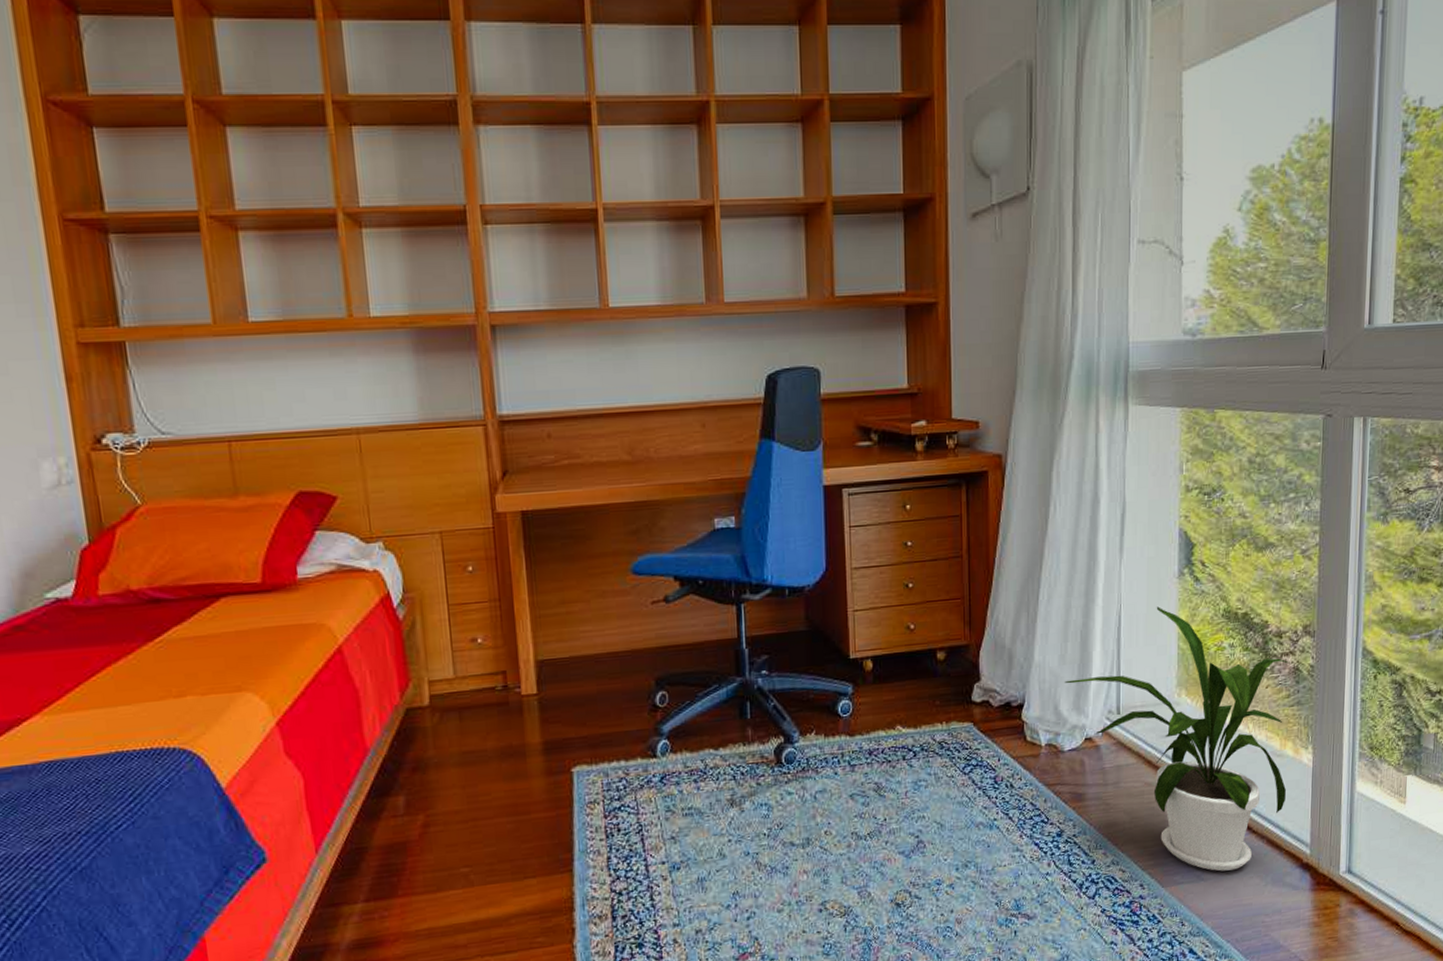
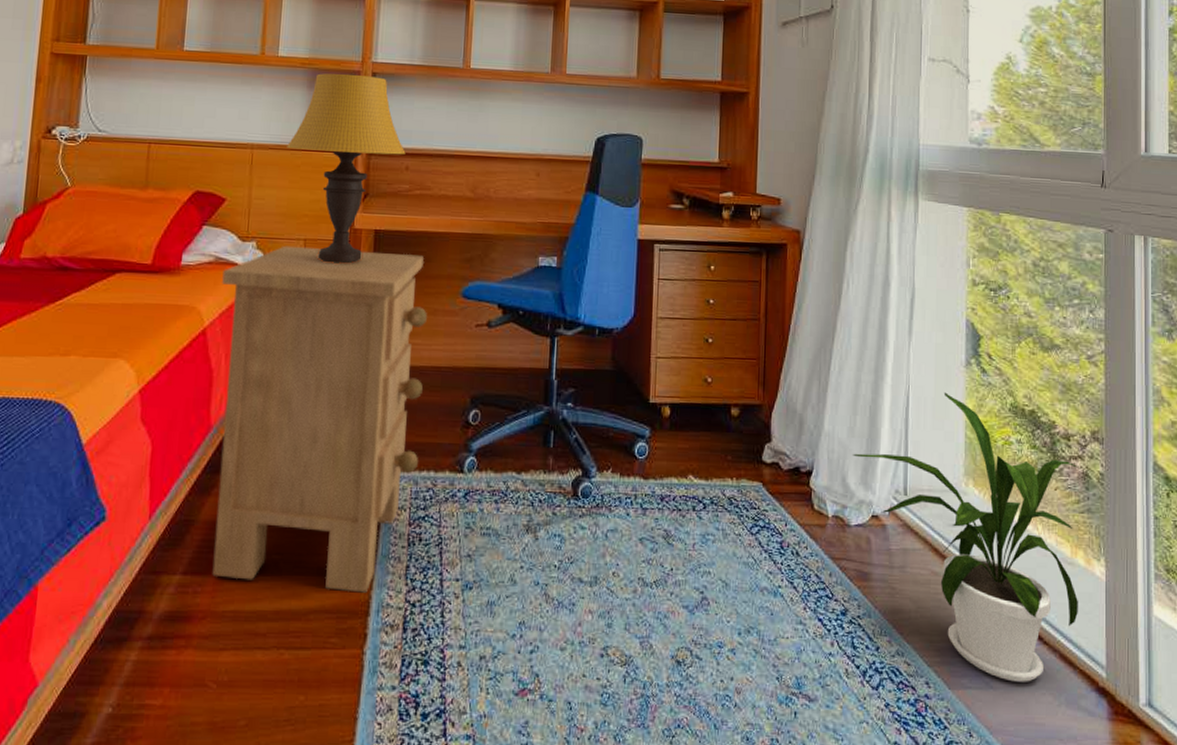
nightstand: none [348,533,606,899] -> present [212,245,427,593]
table lamp: none [400,329,545,555] -> present [287,73,406,264]

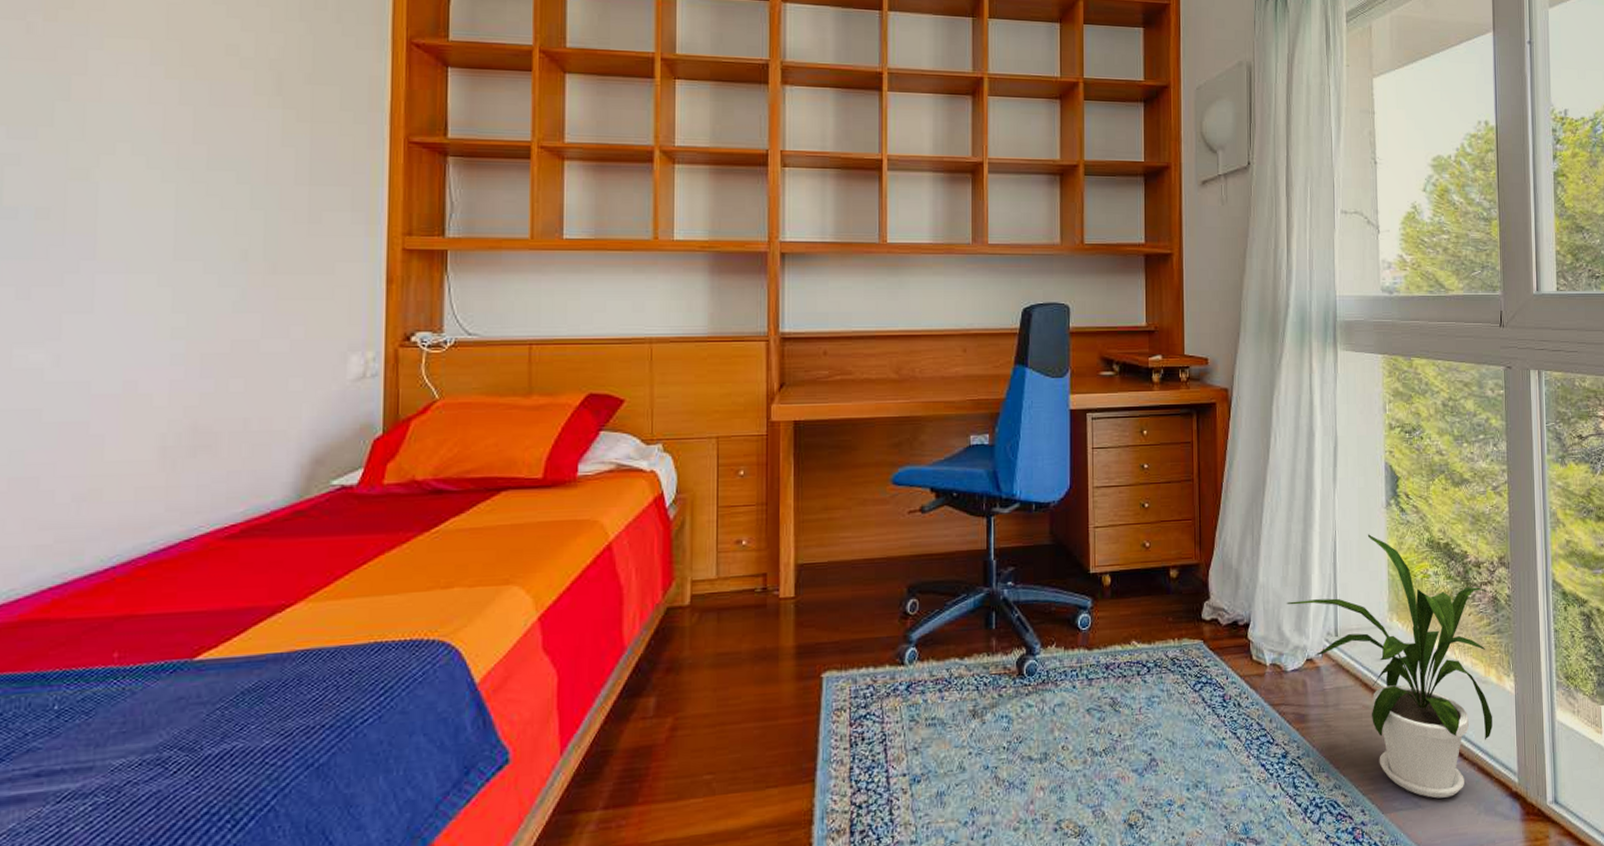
nightstand: present [212,245,427,593] -> none [625,443,856,806]
table lamp: present [287,73,406,264] -> none [690,255,823,460]

